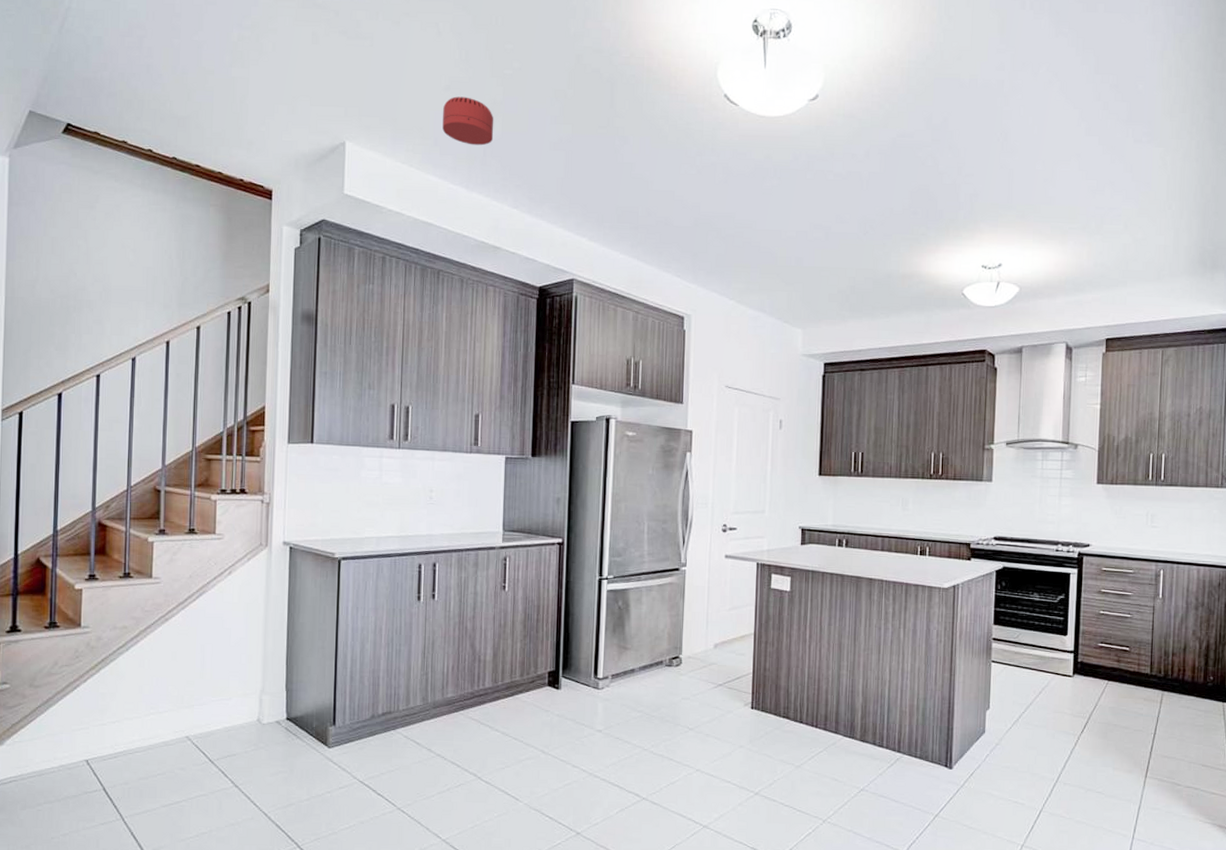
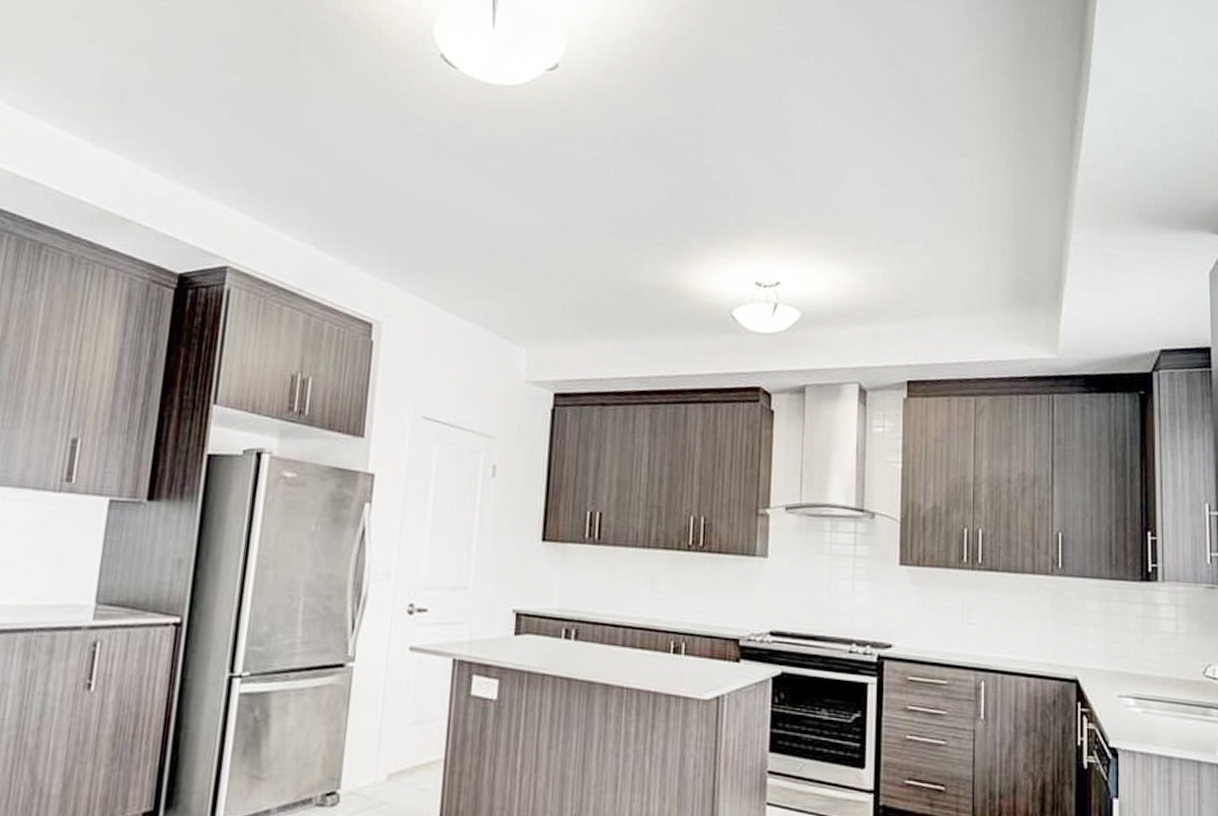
smoke detector: present [442,96,494,146] -> none [67,27,139,91]

